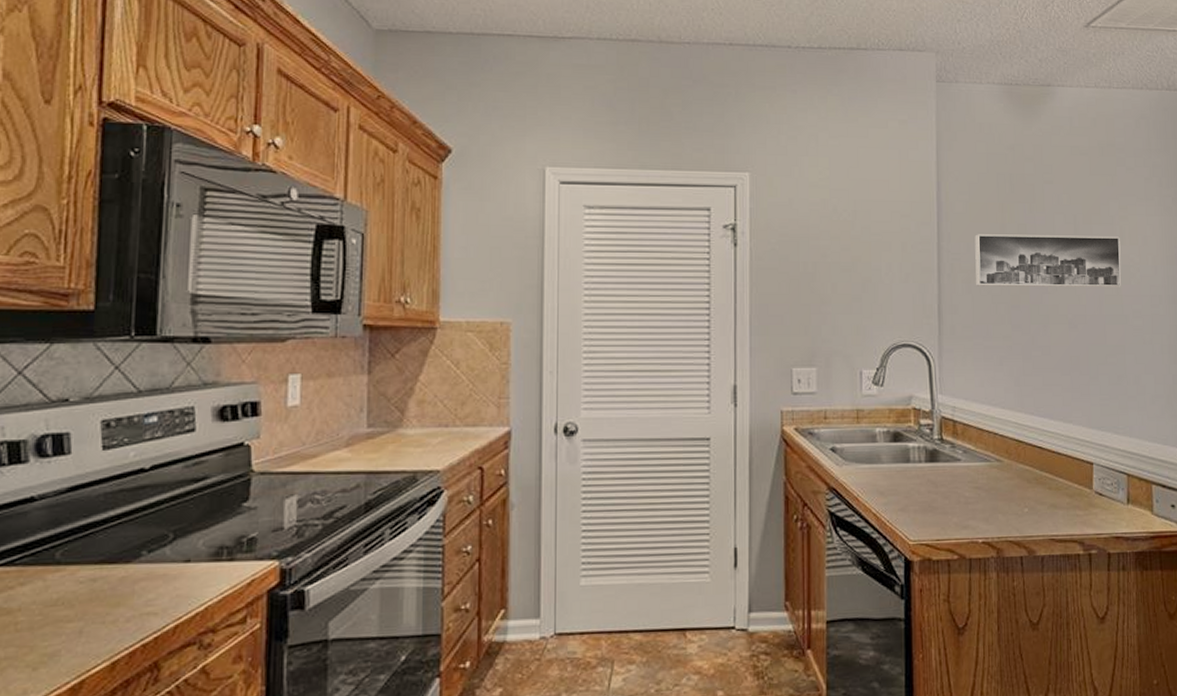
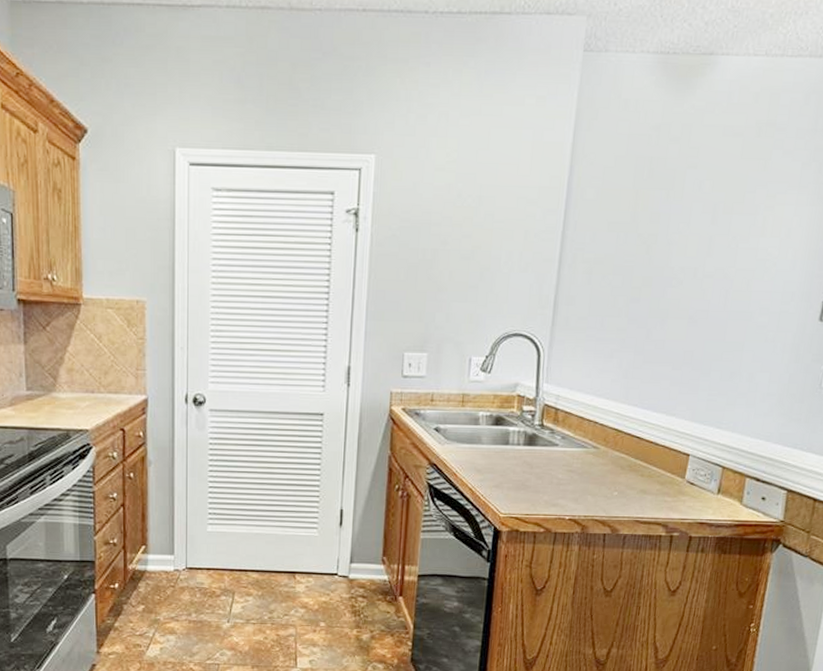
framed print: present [975,234,1121,287] -> none [597,223,761,282]

